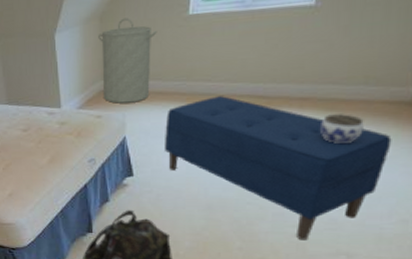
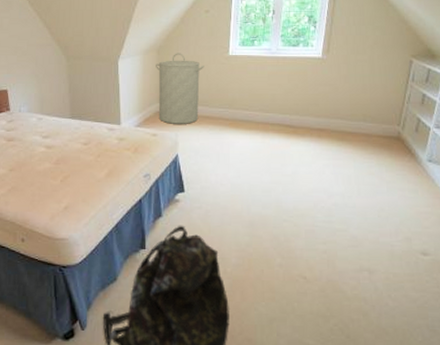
bench: present [165,96,392,241] -> none [212,123,389,257]
jar: present [319,114,364,145] -> none [335,144,367,170]

